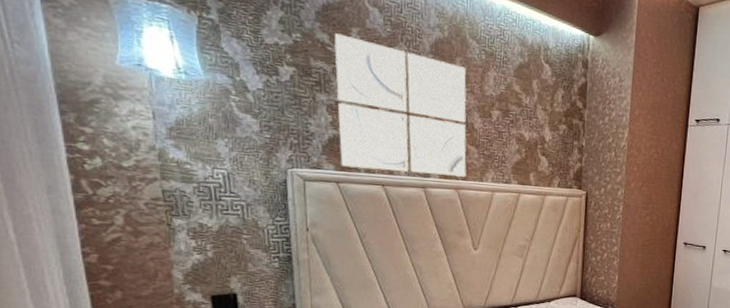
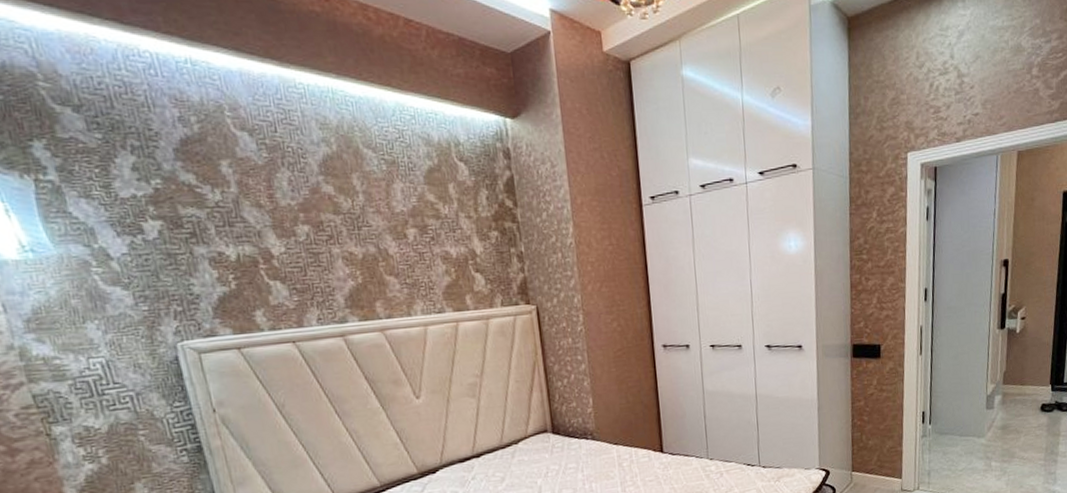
wall art: present [334,33,467,177] -> none [200,170,390,328]

